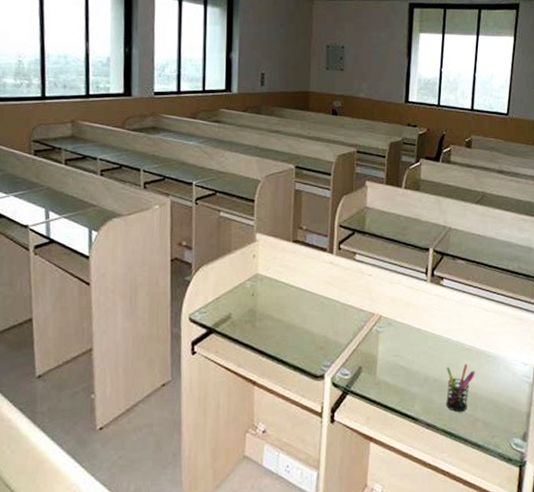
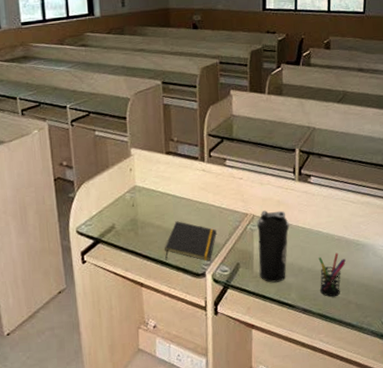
notepad: none [283,316,340,363] -> present [165,221,217,261]
water bottle: none [382,312,418,391] -> present [257,210,289,283]

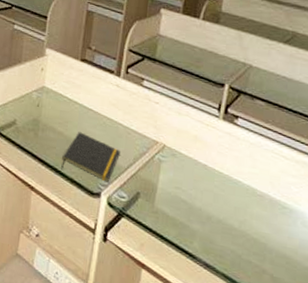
water bottle: present [257,210,289,283] -> none [160,143,204,226]
pen holder: present [318,253,346,297] -> none [228,210,266,261]

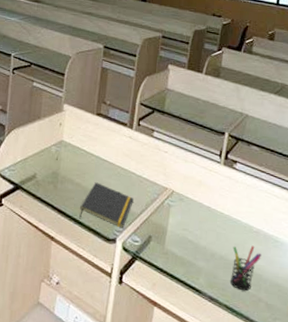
pen holder: none [228,210,266,261] -> present [229,245,261,291]

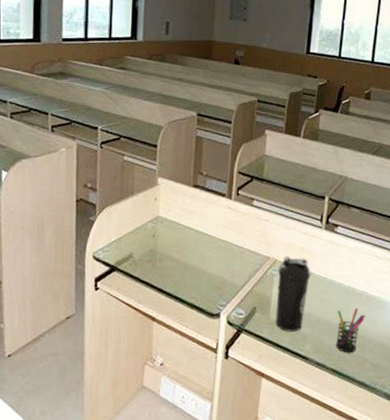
notepad: present [79,182,134,228] -> none [181,257,236,302]
water bottle: none [170,188,208,264] -> present [275,256,311,332]

